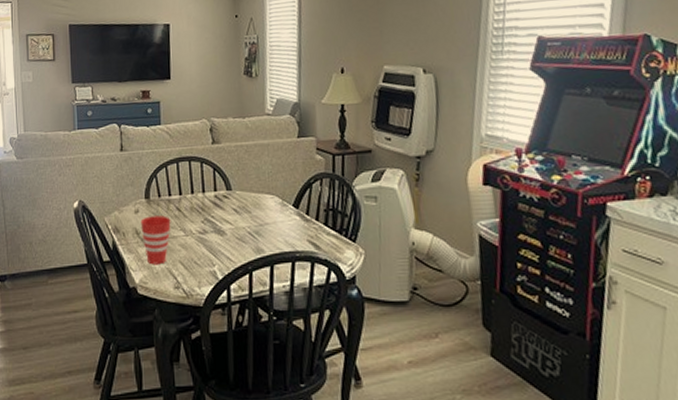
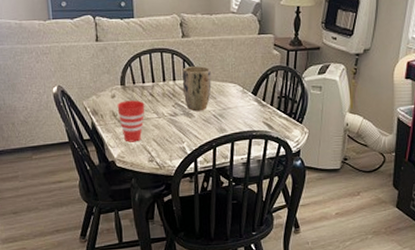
plant pot: none [213,175,246,228] -> present [182,66,212,112]

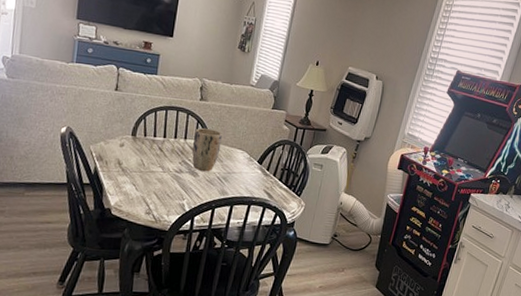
cup: present [117,100,145,143] -> none [123,151,152,193]

